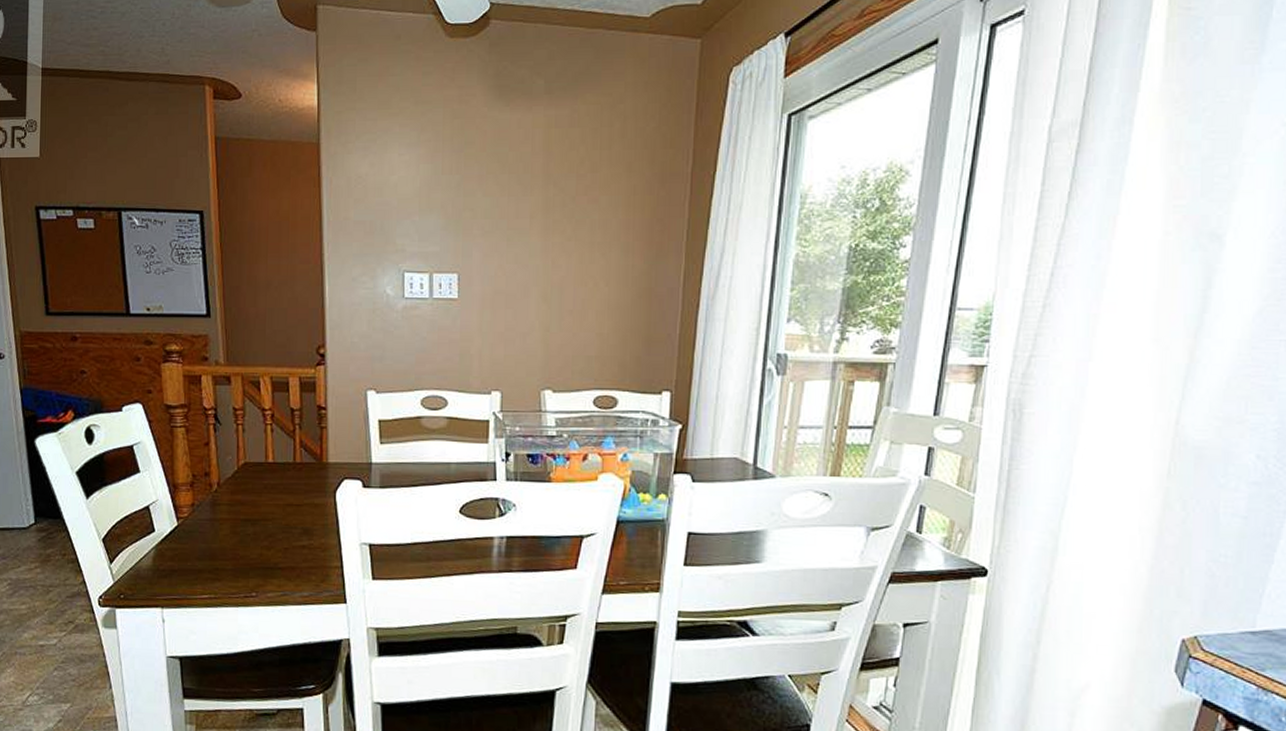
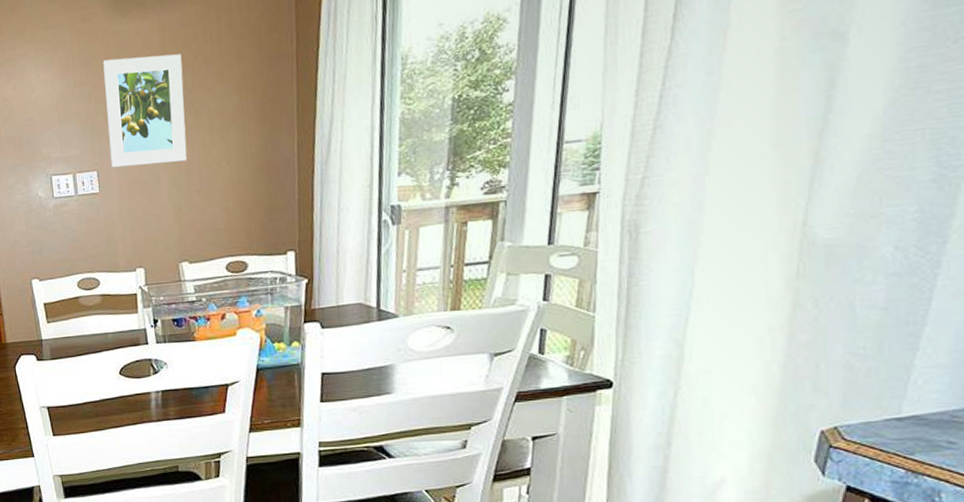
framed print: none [475,149,567,276] -> present [102,53,187,168]

